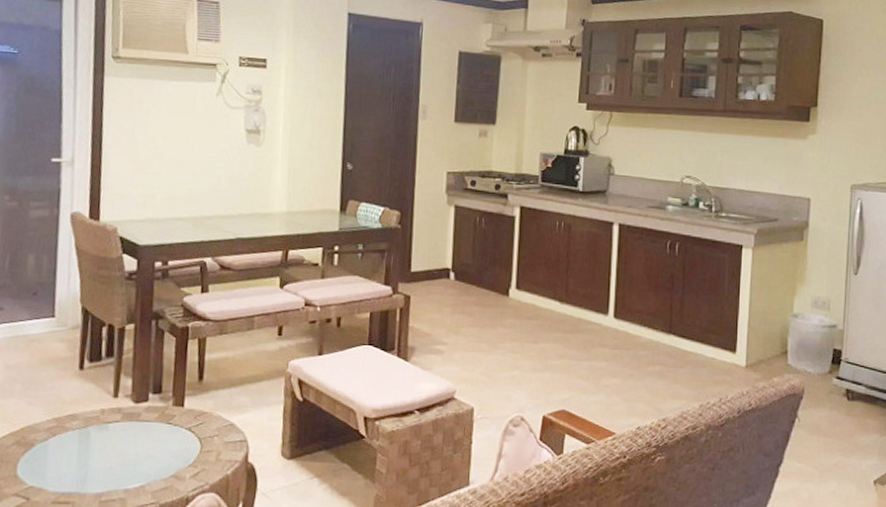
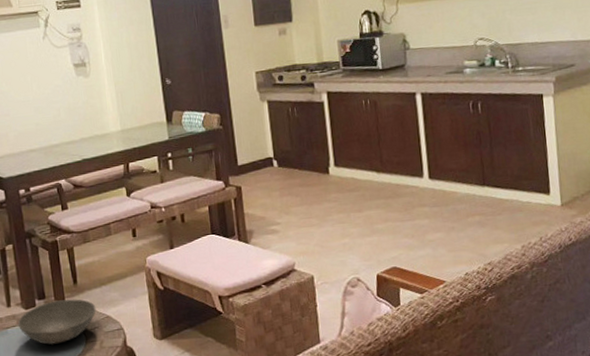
bowl: none [122,397,220,449] -> present [17,299,96,345]

